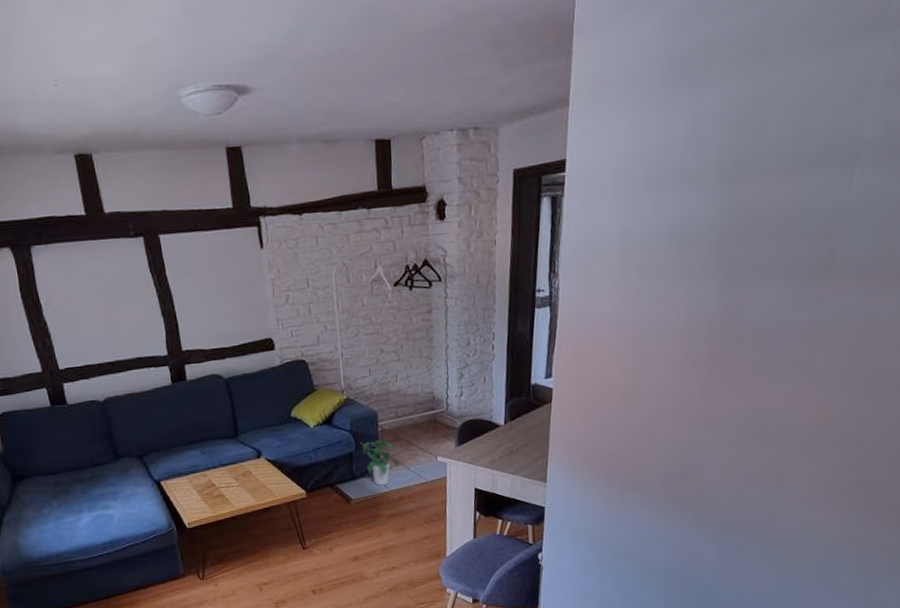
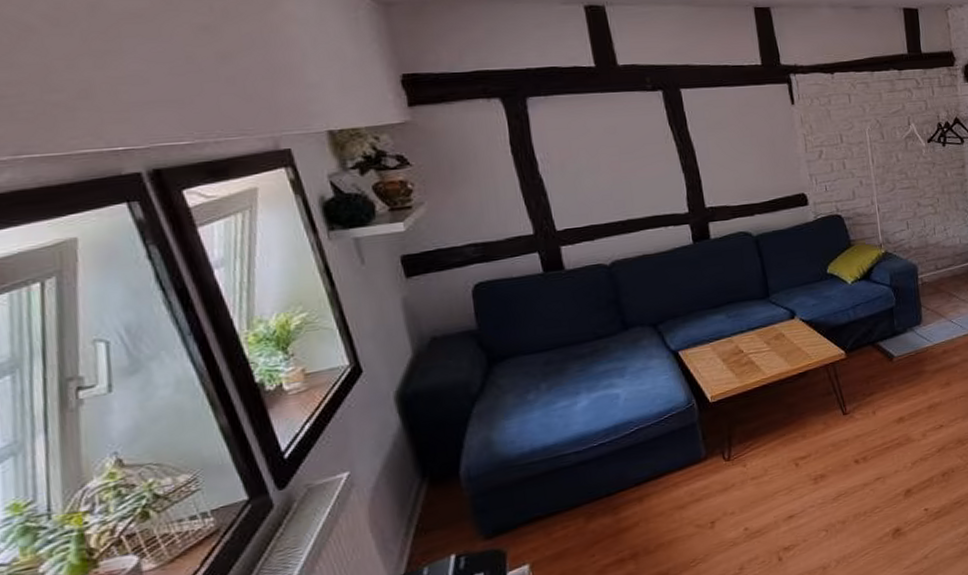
potted plant: present [359,439,399,485] -> none [900,292,941,340]

